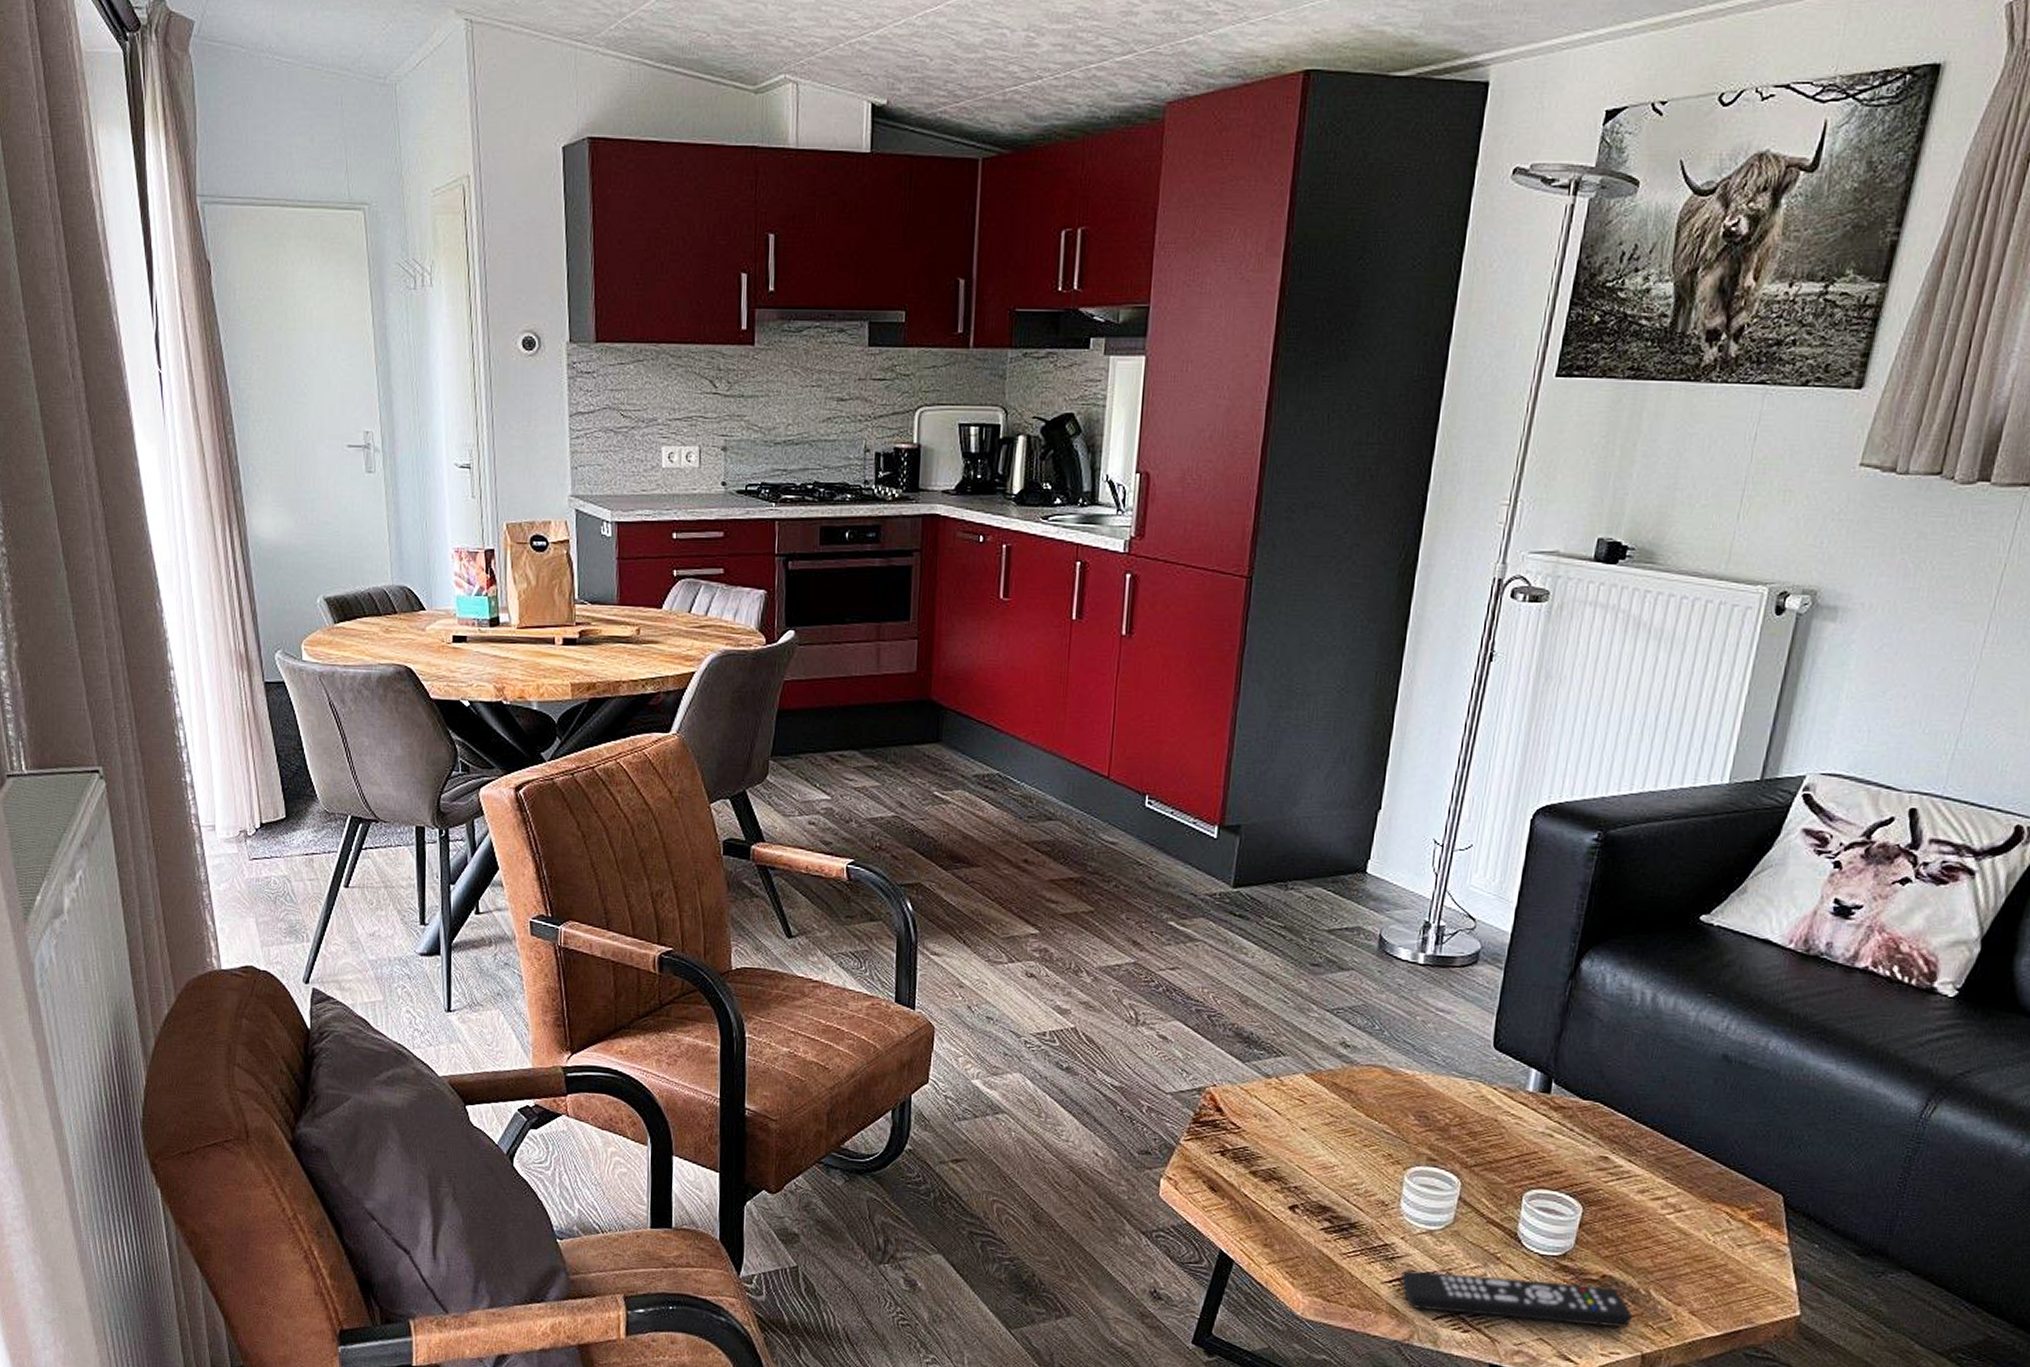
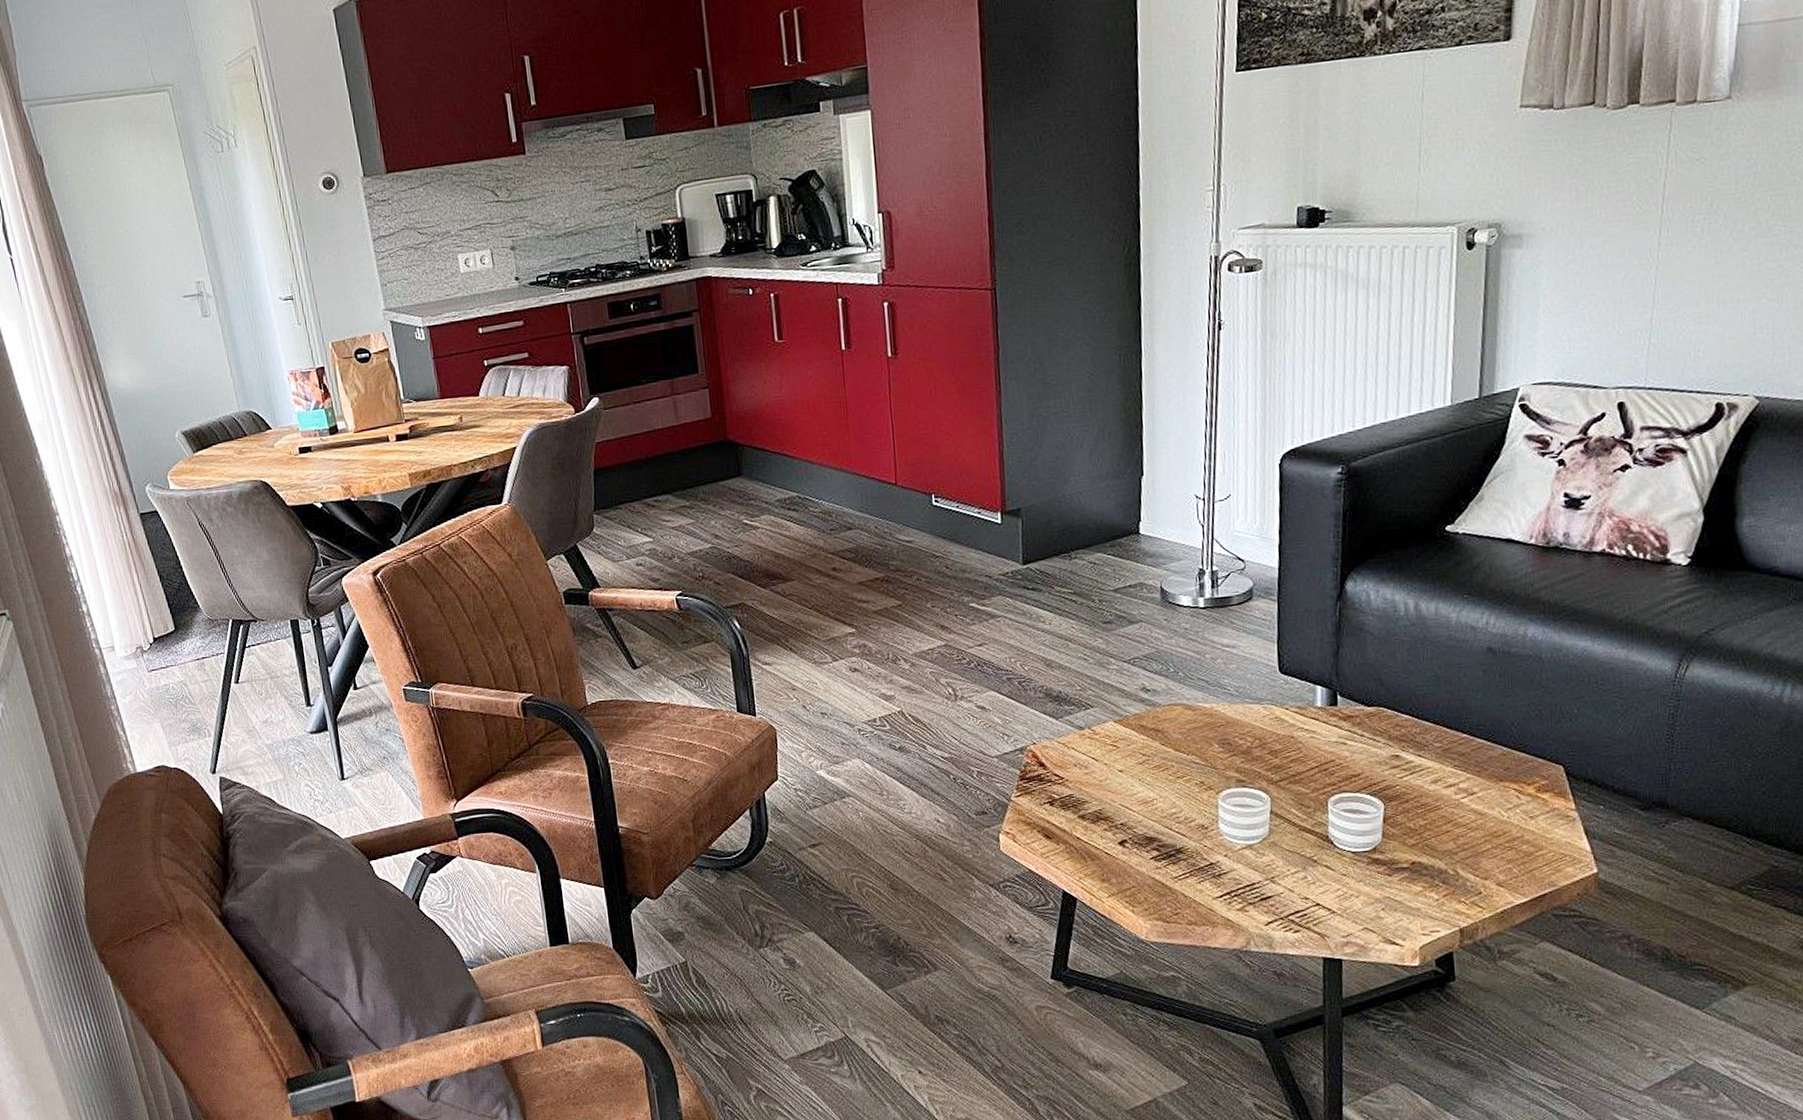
remote control: present [1401,1270,1633,1328] -> none [1230,873,1446,918]

